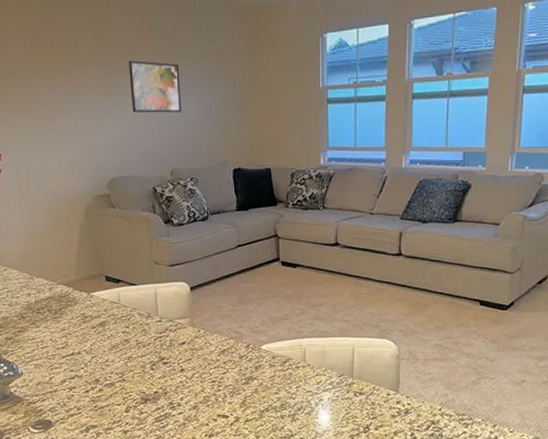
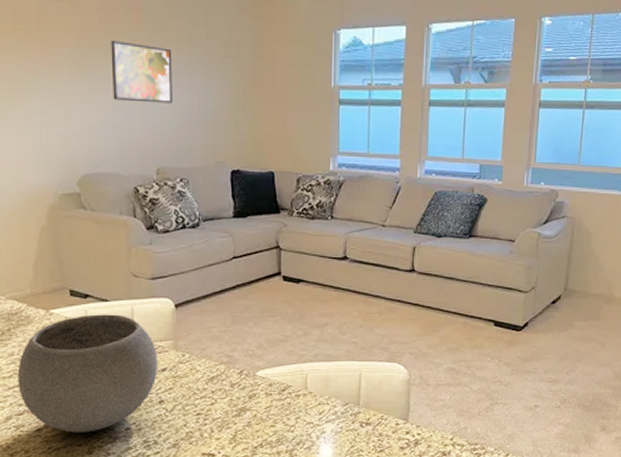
bowl: none [68,296,179,395] -> present [17,314,159,433]

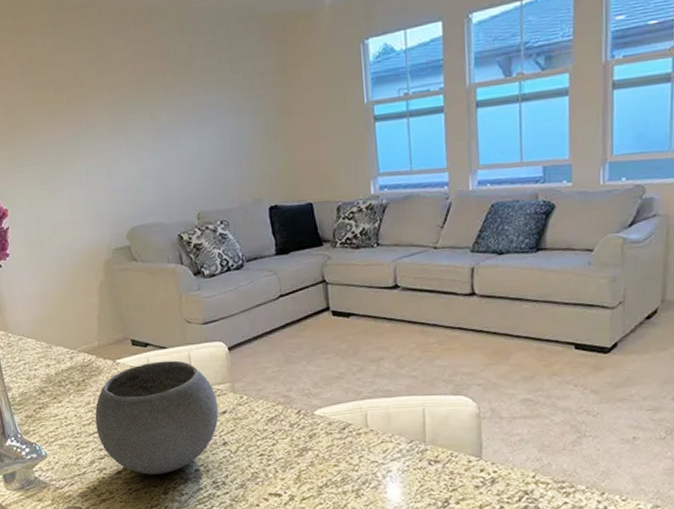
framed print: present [111,41,172,104] -> none [142,90,205,150]

